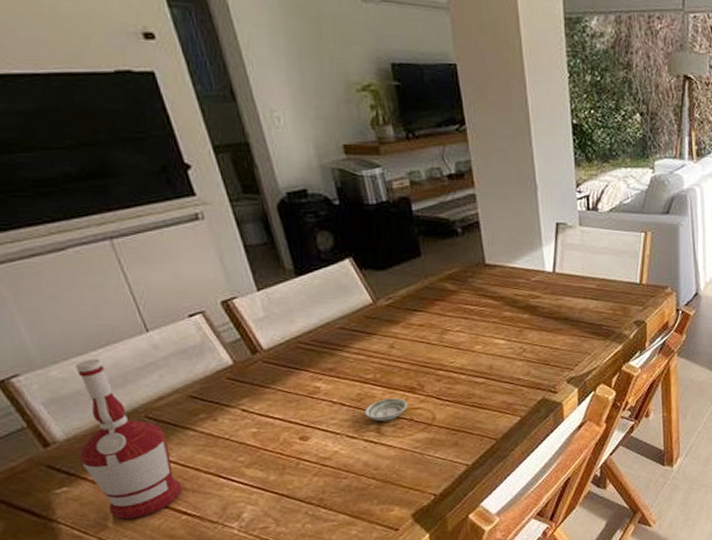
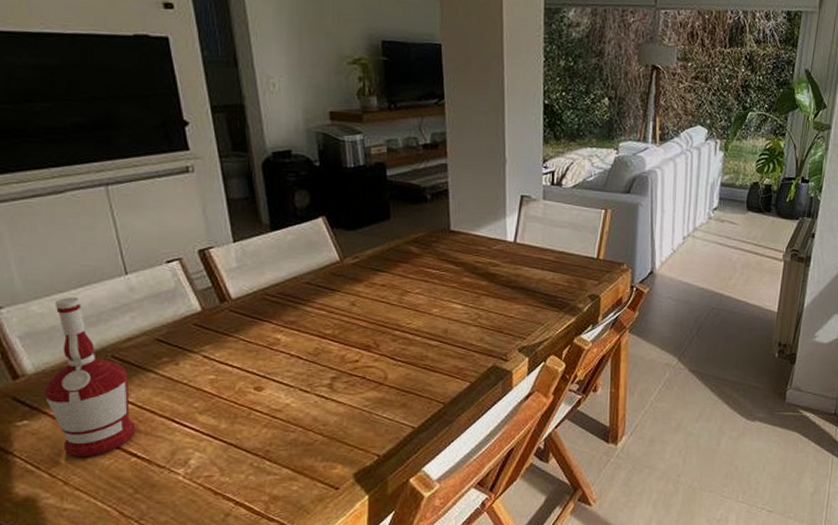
saucer: present [364,398,408,422] -> none [320,355,363,377]

